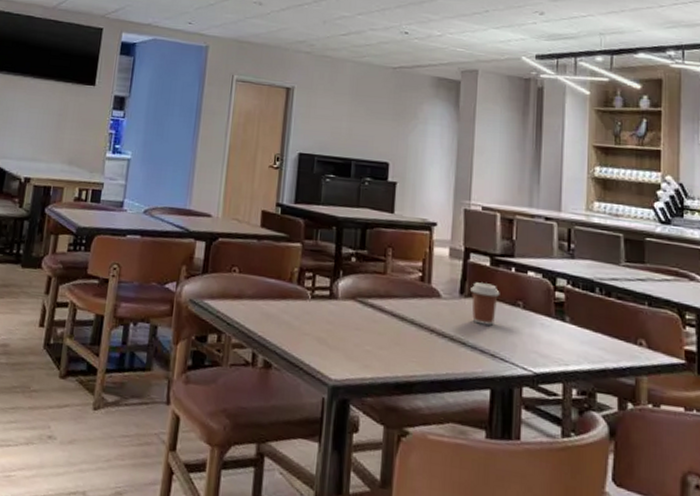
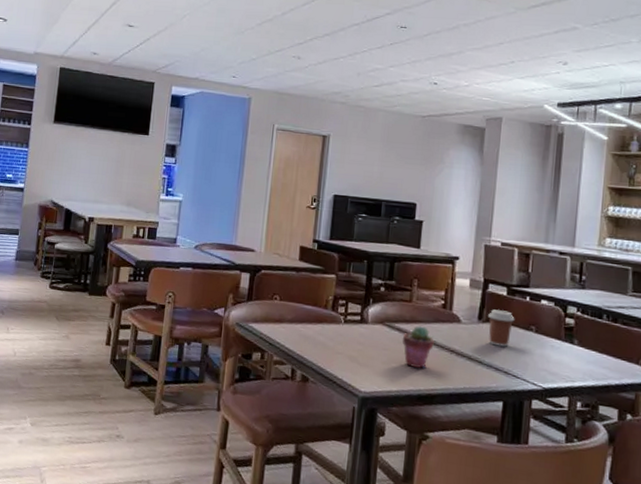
potted succulent: none [376,301,412,352] -> present [402,325,434,369]

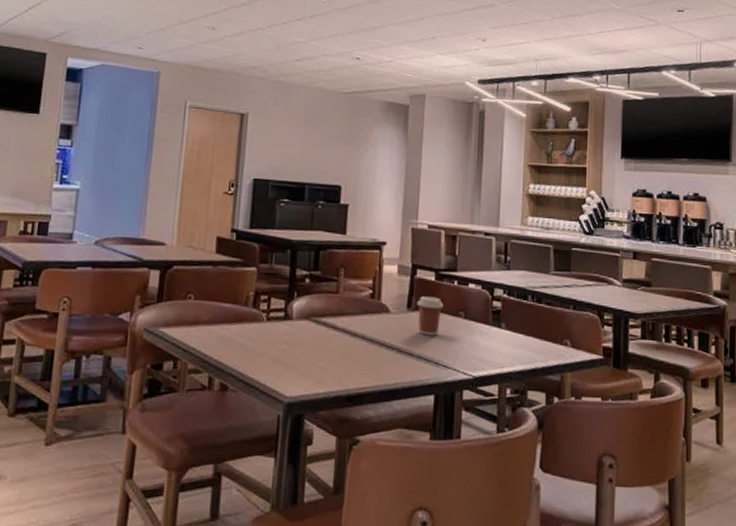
potted succulent: present [402,325,434,369] -> none [329,319,363,366]

